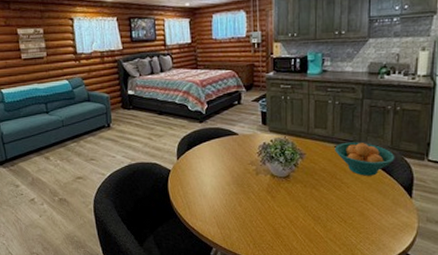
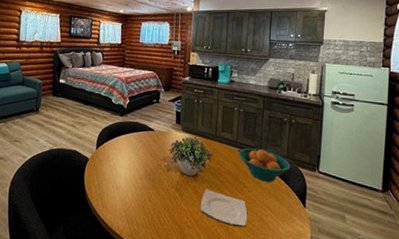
plate: none [294,189,347,224] -> present [200,189,248,228]

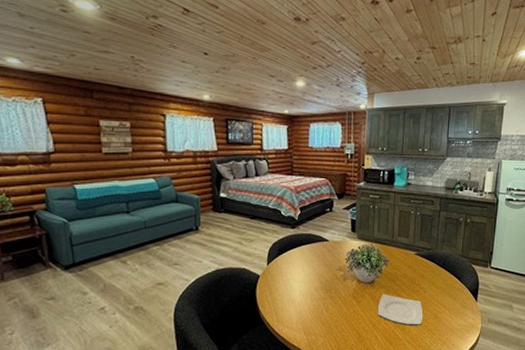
fruit bowl: present [238,147,291,182] -> none [415,250,465,281]

